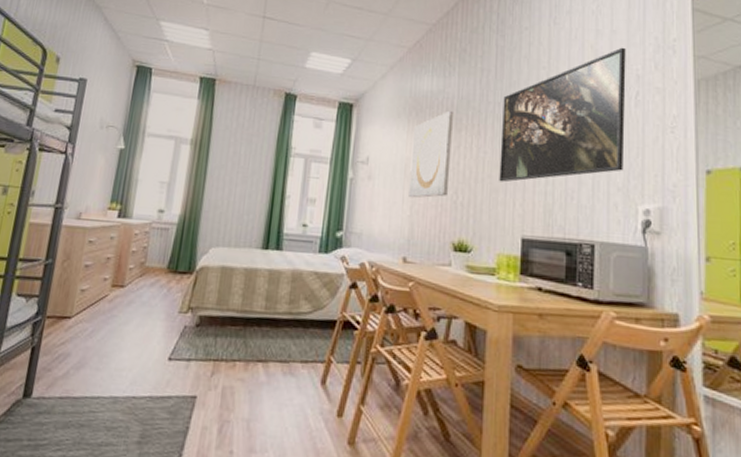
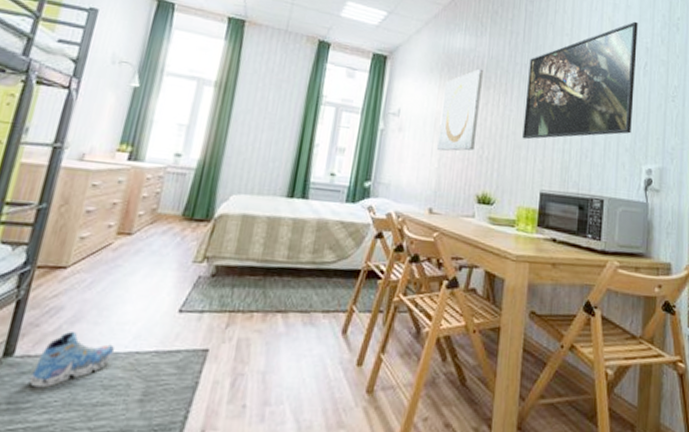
shoe: none [44,375,115,428] -> present [28,330,116,388]

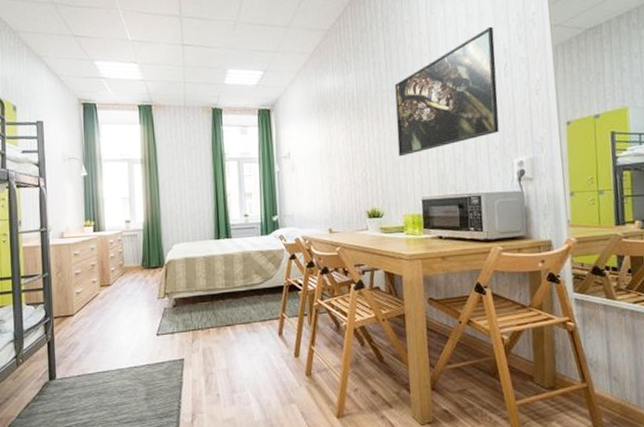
shoe: present [28,330,116,388] -> none [70,357,120,398]
wall art: present [437,68,483,151] -> none [323,103,358,181]

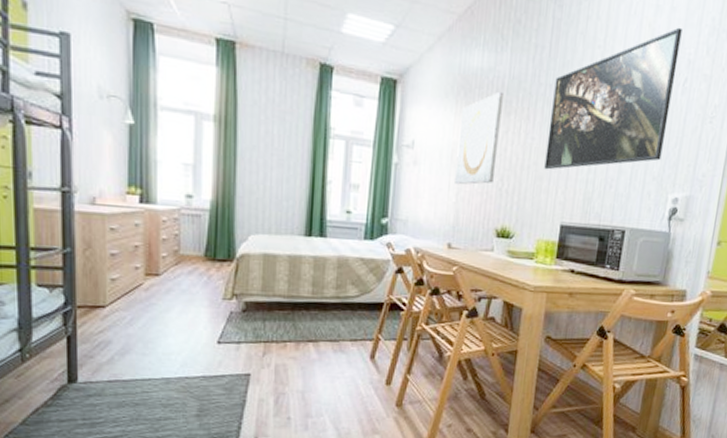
wall art: none [323,103,358,181] -> present [455,91,503,185]

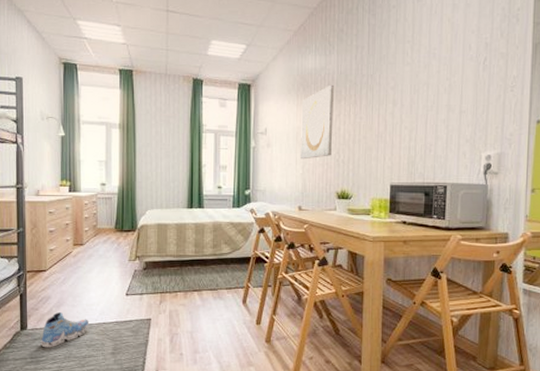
shoe: none [96,361,166,407] -> present [40,311,90,348]
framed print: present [544,27,682,170] -> none [372,19,477,142]

